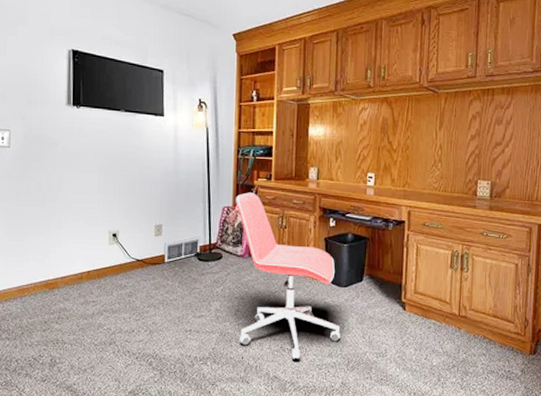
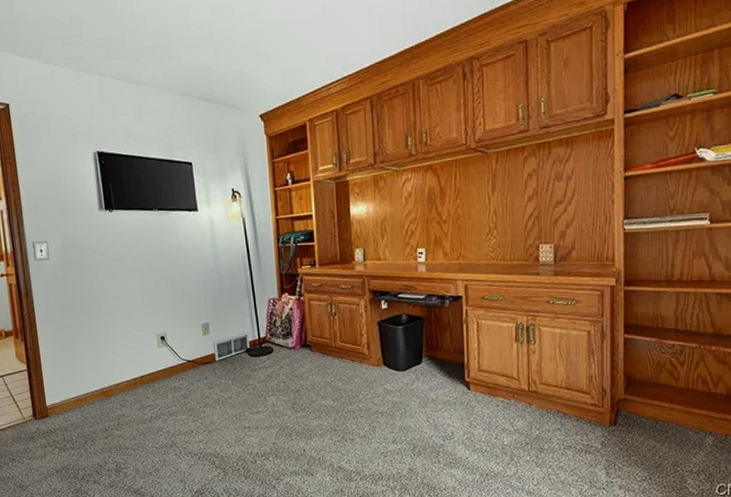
office chair: present [236,192,340,359] -> none [281,281,403,448]

